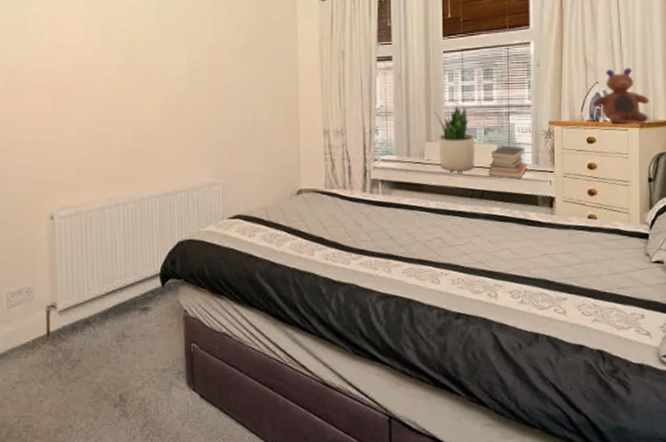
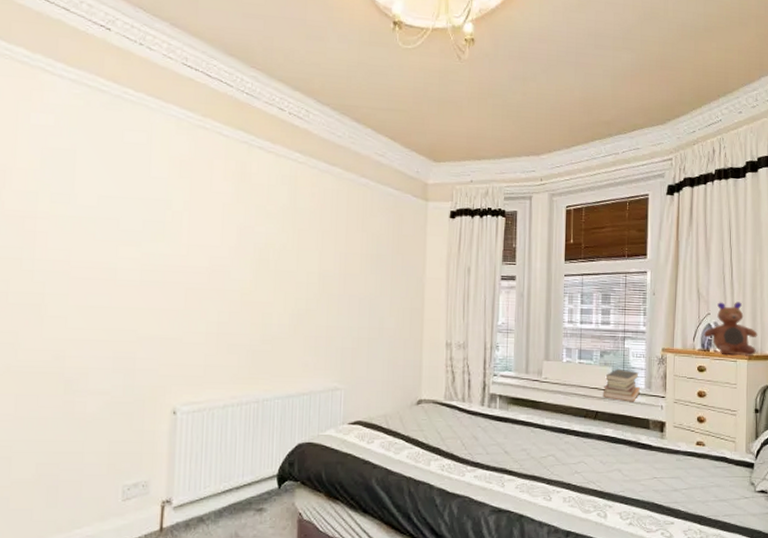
planter: present [434,105,476,171] -> none [553,327,592,391]

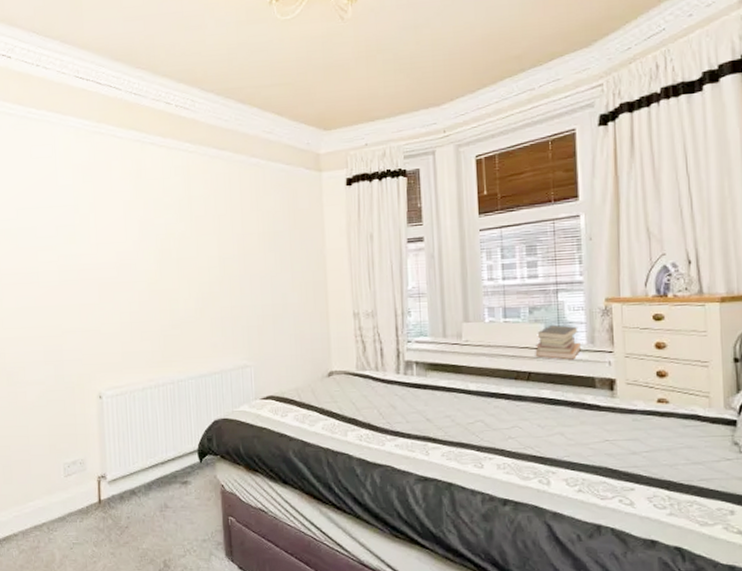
toy: present [703,302,758,356] -> none [658,236,732,300]

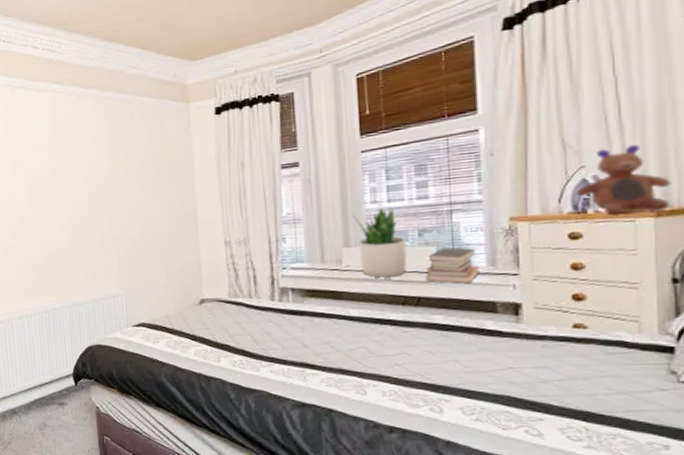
planter: none [471,284,520,352] -> present [352,207,408,278]
toy: none [658,236,732,300] -> present [575,144,671,216]

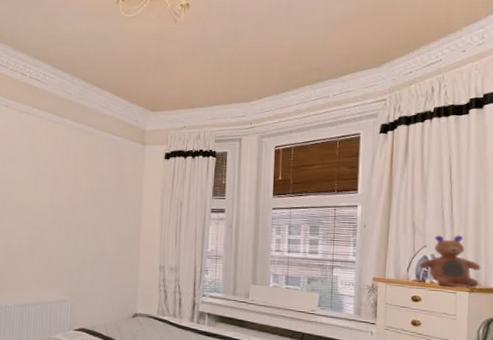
planter: present [352,207,408,278] -> none [260,255,299,314]
books: present [425,247,479,284] -> none [309,294,348,327]

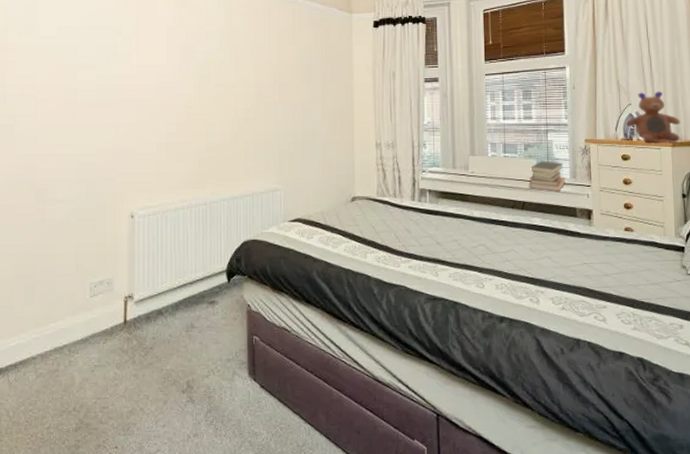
books: none [309,294,348,327] -> present [528,160,565,192]

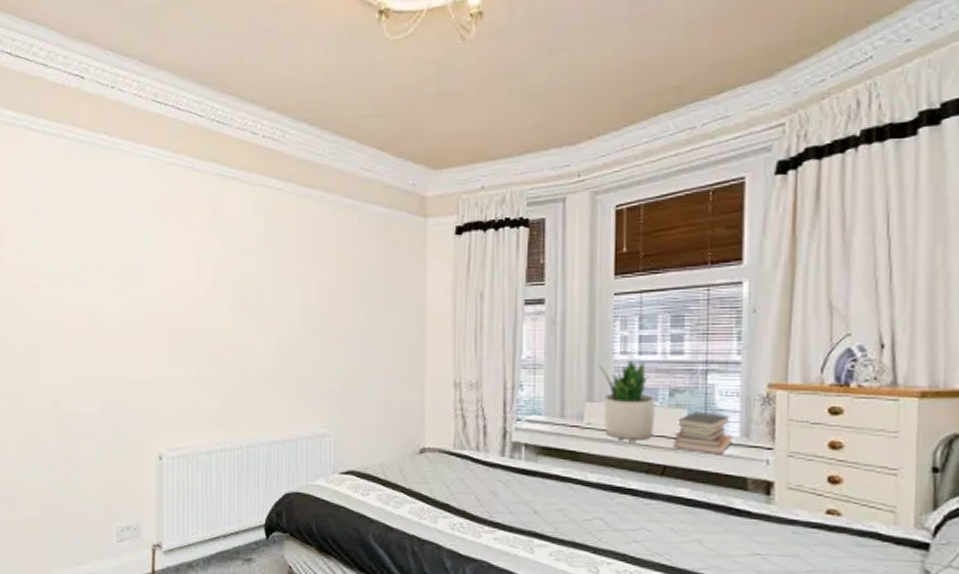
planter: none [477,123,516,183] -> present [599,359,656,440]
toy: present [626,91,680,144] -> none [839,315,938,392]

